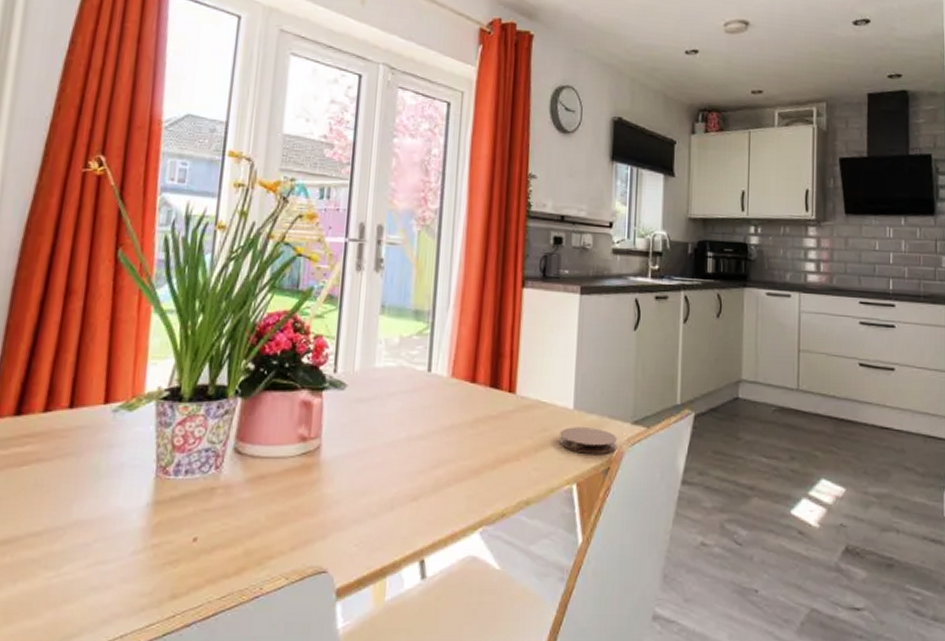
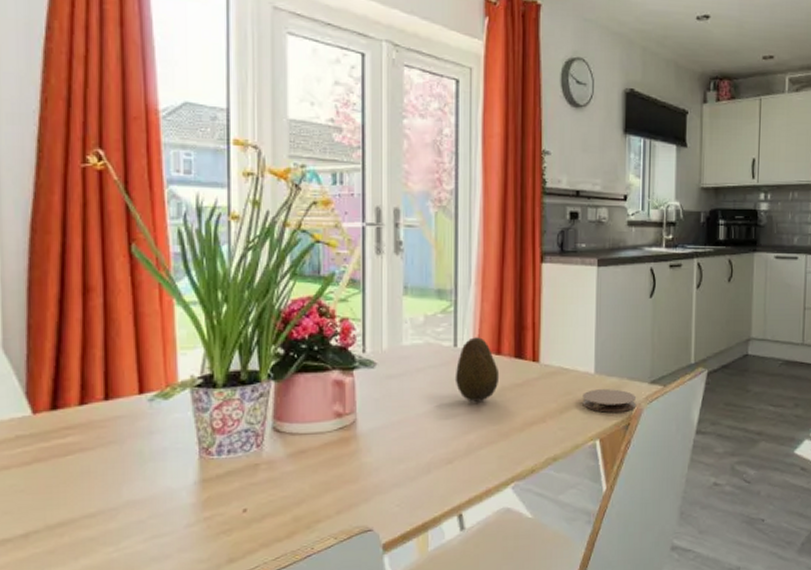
fruit: none [426,362,474,433] -> present [455,337,500,402]

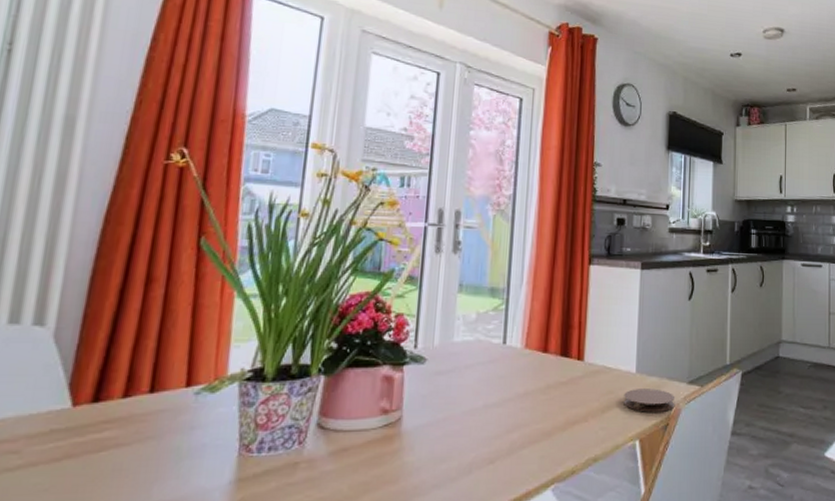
fruit: present [455,337,500,402] -> none [501,335,546,399]

